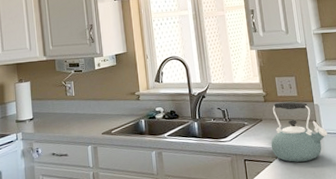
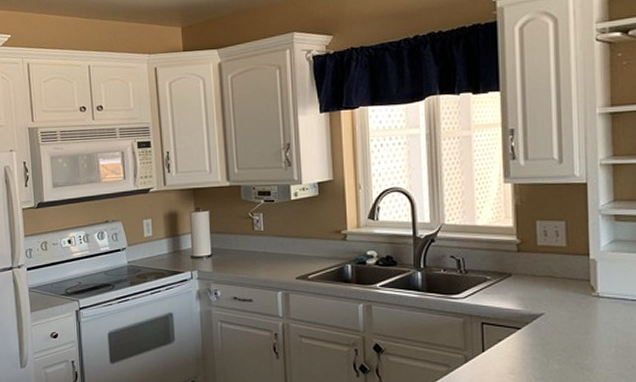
kettle: present [270,101,328,162] -> none [520,253,605,331]

